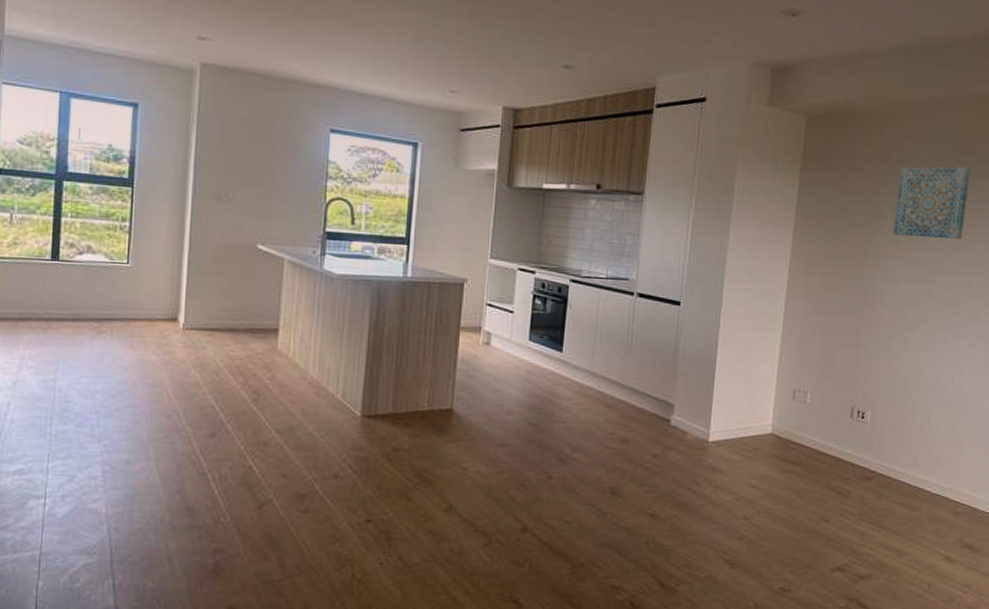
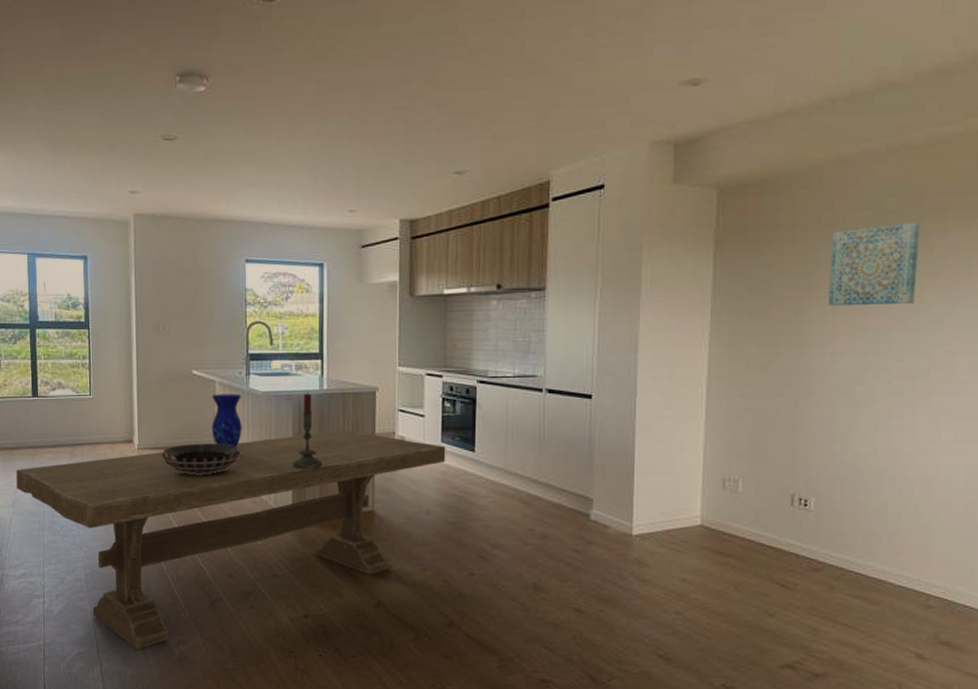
dining table: none [20,321,533,560] -> present [16,429,446,650]
decorative bowl: none [210,326,308,363] -> present [160,443,241,475]
vase: none [274,273,313,343] -> present [211,393,242,456]
candle: none [366,278,400,362] -> present [292,392,323,469]

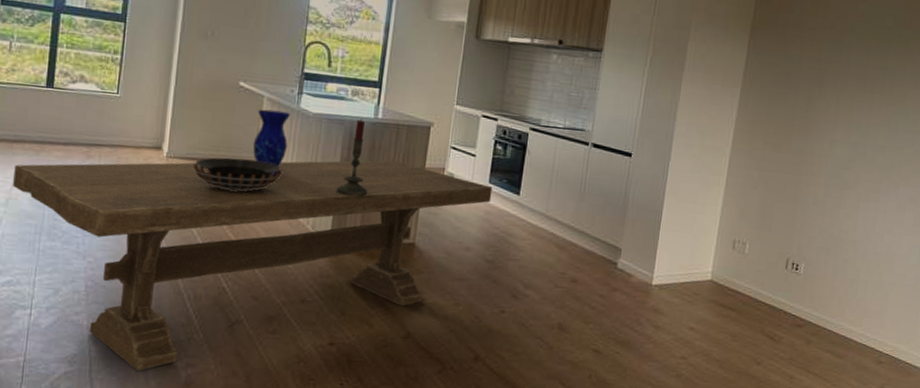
wall art: present [827,222,921,307] -> none [832,38,909,107]

